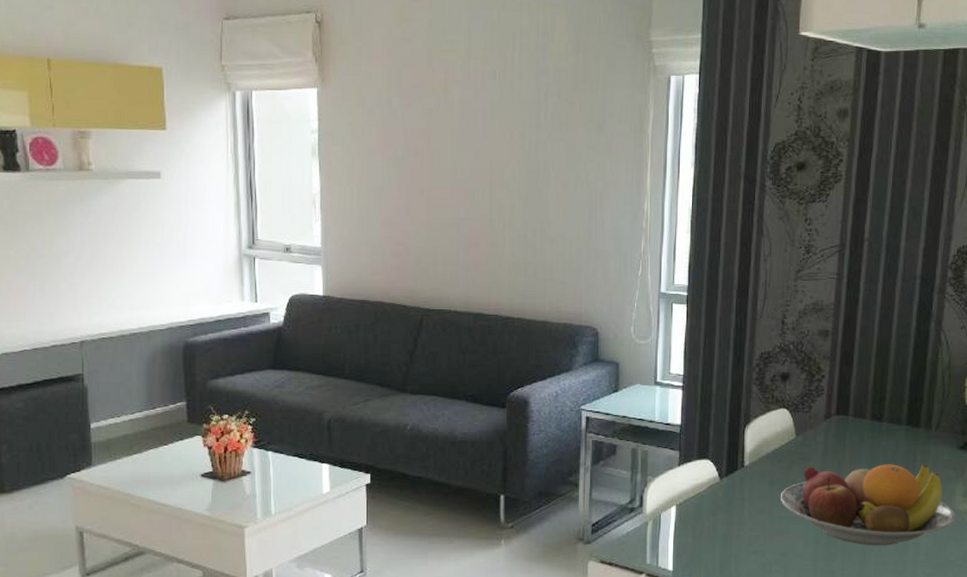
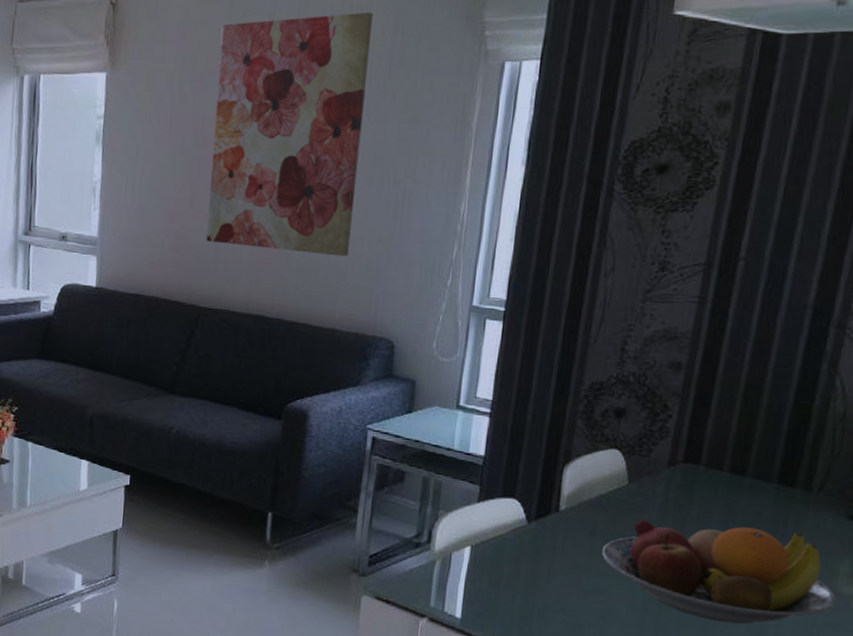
wall art: none [423,31,558,255] -> present [206,12,374,257]

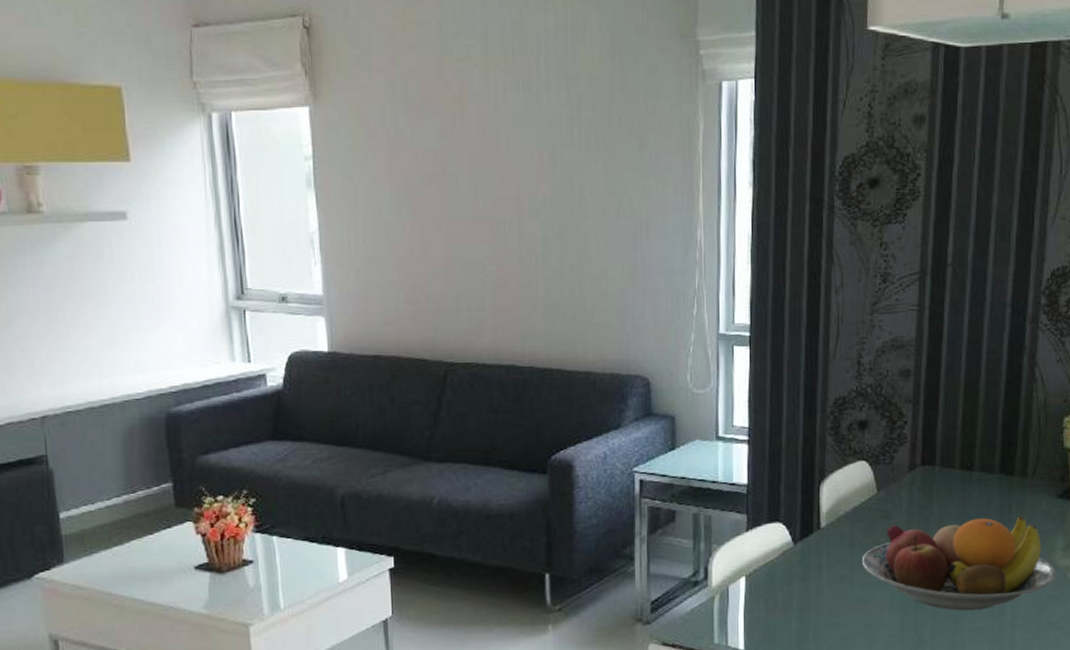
wall art: present [206,12,374,257] -> none [432,32,594,295]

